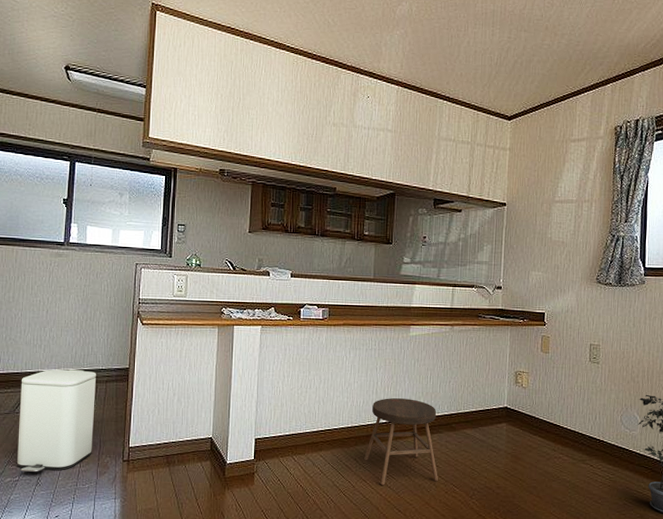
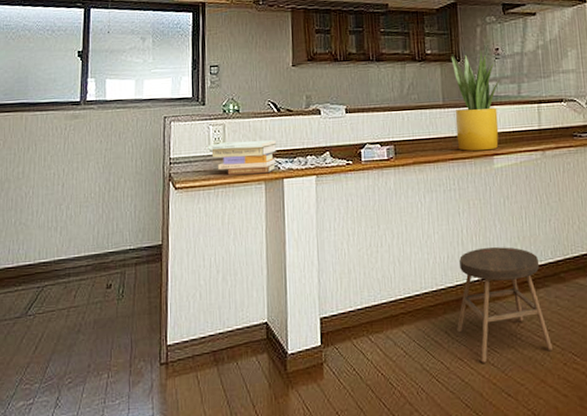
pedal bin: present [17,369,97,472] -> none [31,253,124,391]
books: none [172,290,231,320] -> present [207,140,277,175]
planter: none [381,236,425,321] -> present [451,49,501,152]

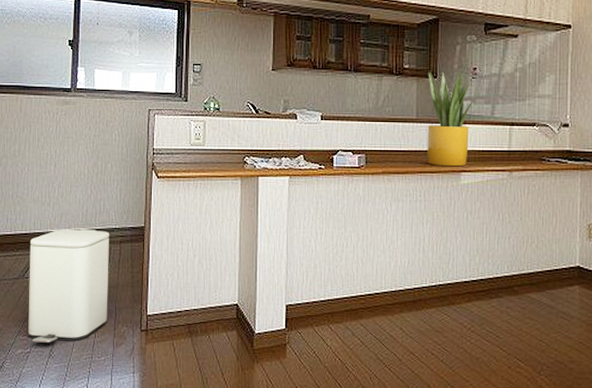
pedal bin: none [31,253,124,391] -> present [28,229,110,343]
books: present [207,140,277,175] -> none [189,138,254,171]
stool: present [457,247,552,363] -> none [411,257,499,359]

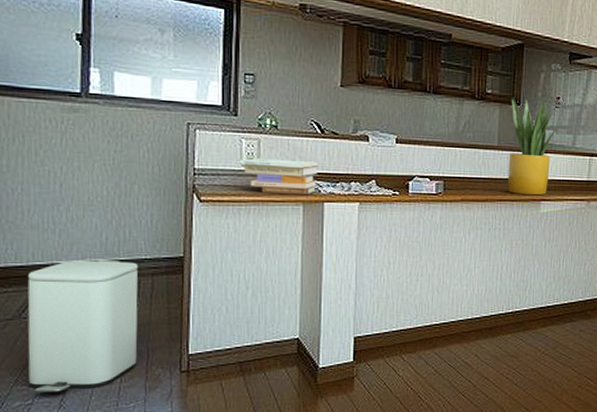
books: none [189,138,254,171] -> present [239,158,319,196]

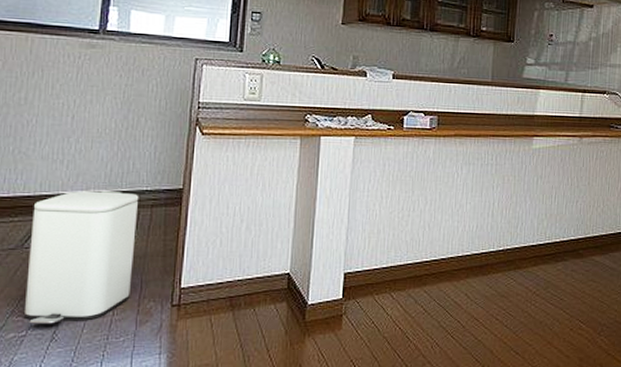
books: present [239,158,319,196] -> none [242,92,317,129]
planter: present [507,96,558,196] -> none [500,33,551,132]

